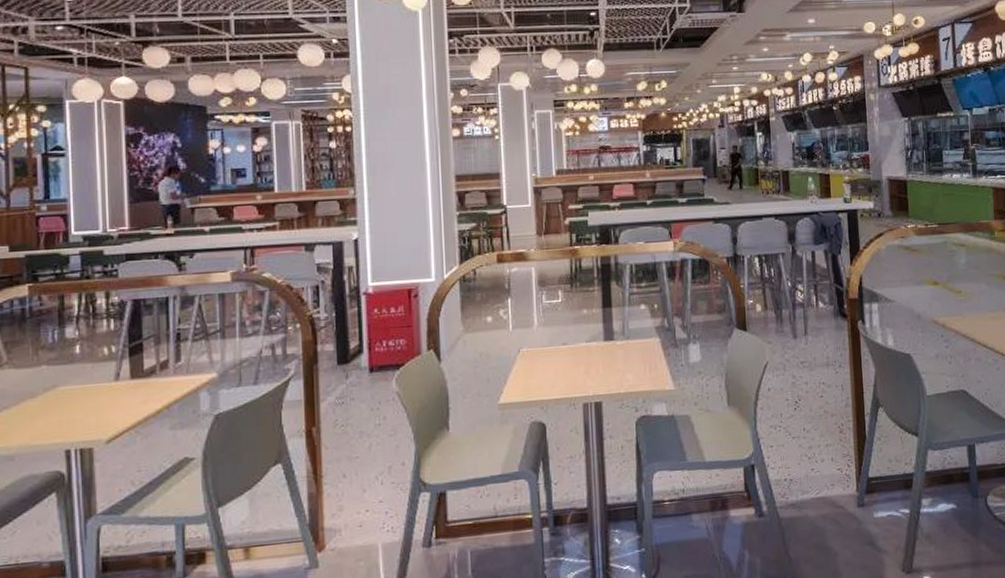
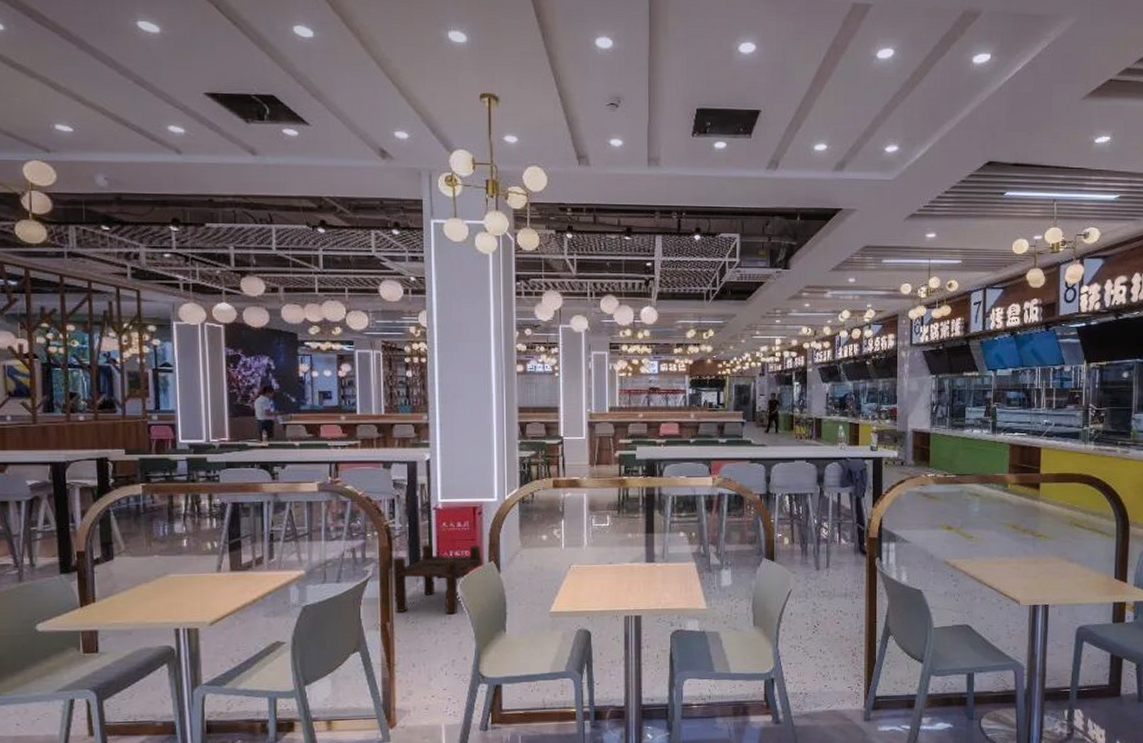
stool: none [317,332,420,415] -> present [392,544,482,615]

